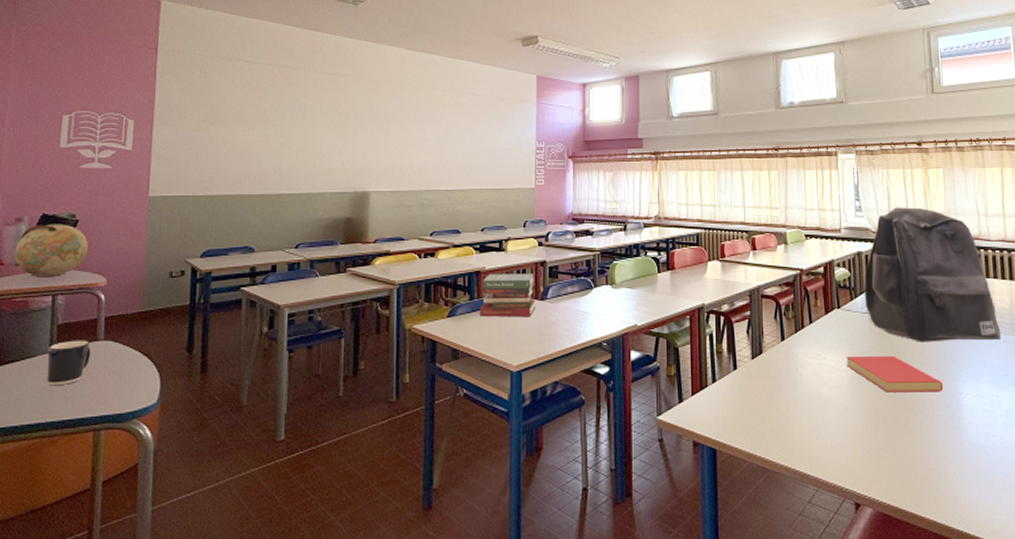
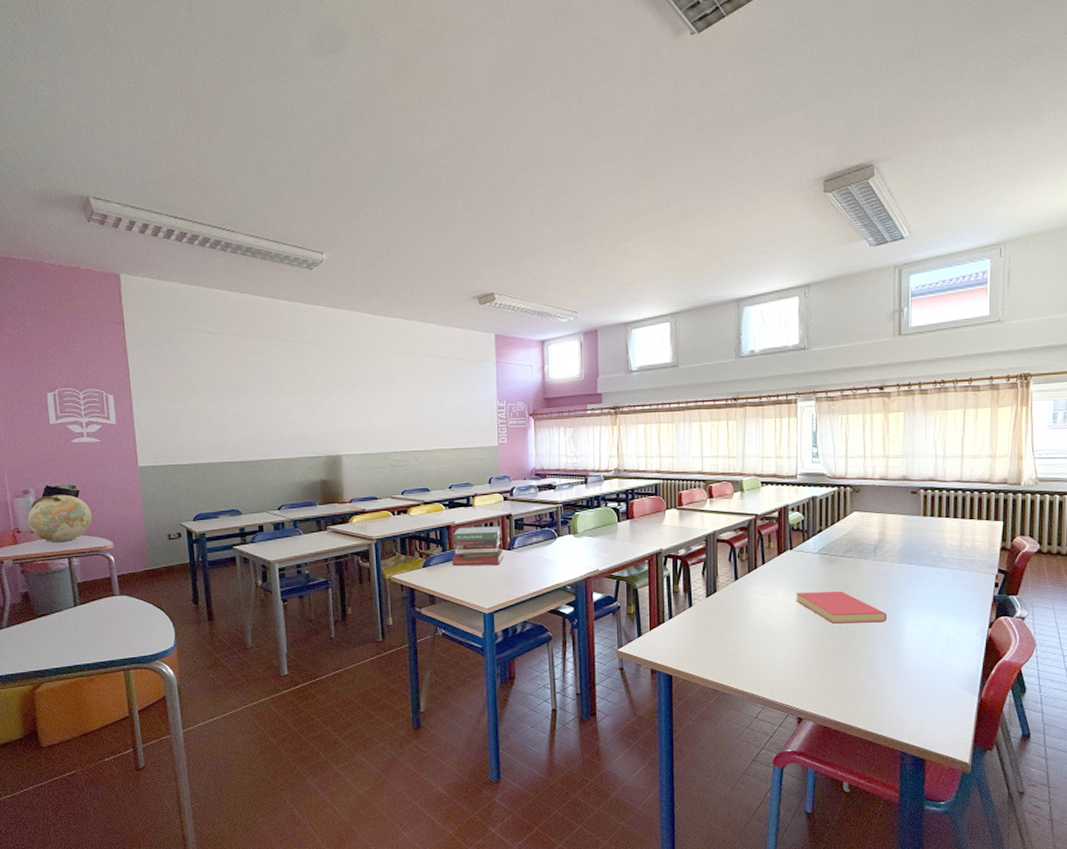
mug: present [46,340,91,386] -> none [73,595,110,635]
backpack: present [864,207,1002,342] -> none [816,451,948,579]

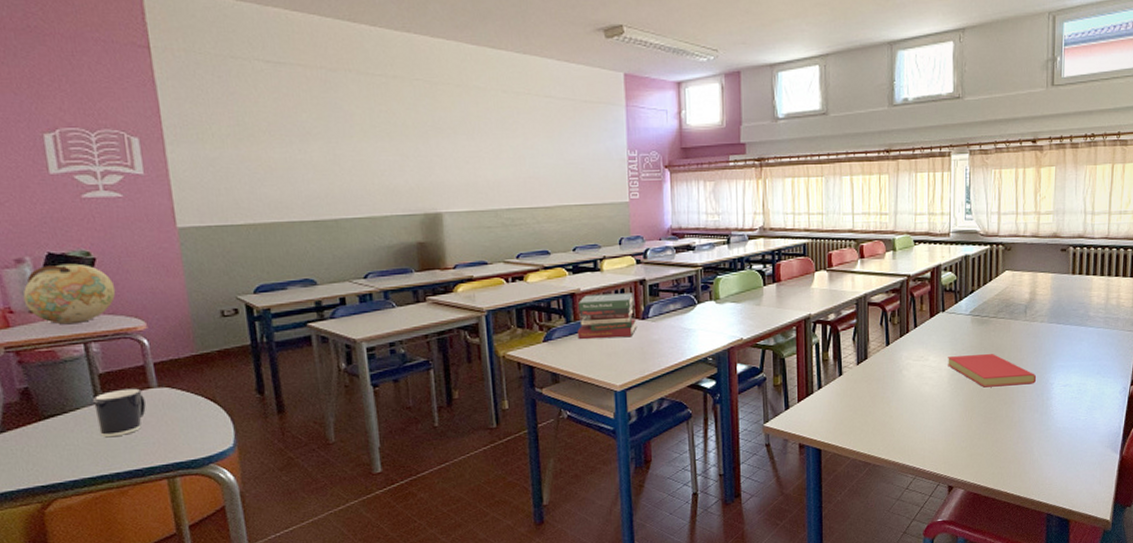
mug: none [73,595,110,635] -> present [93,388,146,438]

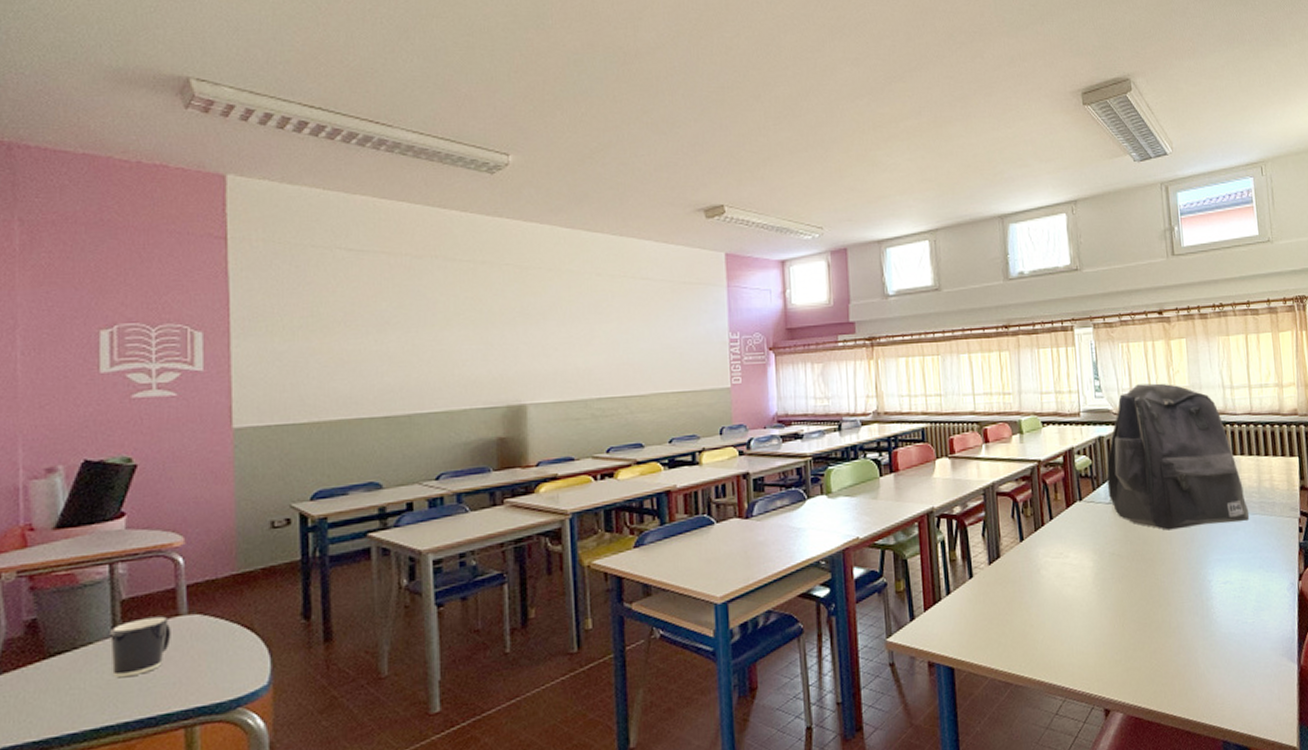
globe: present [23,263,116,325] -> none [48,471,155,543]
books: present [577,293,637,339] -> none [672,488,740,543]
book: present [948,354,1036,388] -> none [1090,548,1191,588]
backpack: none [969,207,1095,340] -> present [1106,383,1250,531]

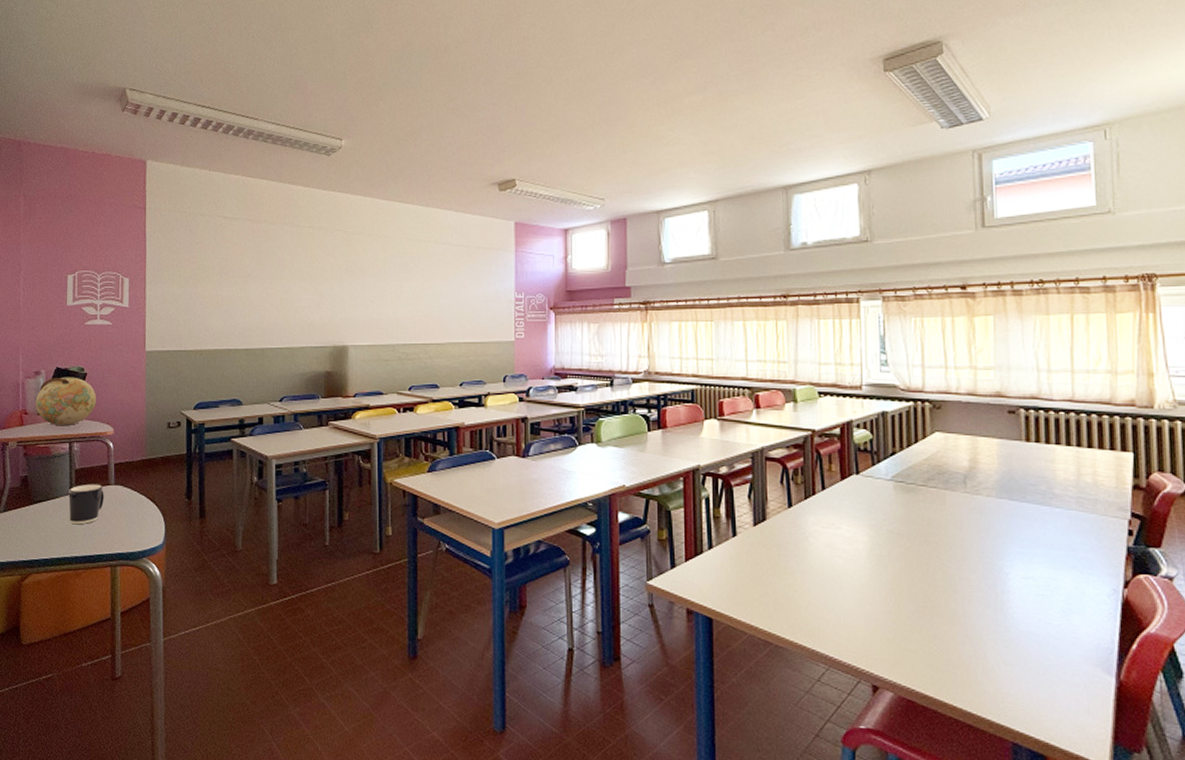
globe: none [48,471,155,543] -> present [35,377,97,426]
backpack: present [1106,383,1250,531] -> none [889,361,1063,516]

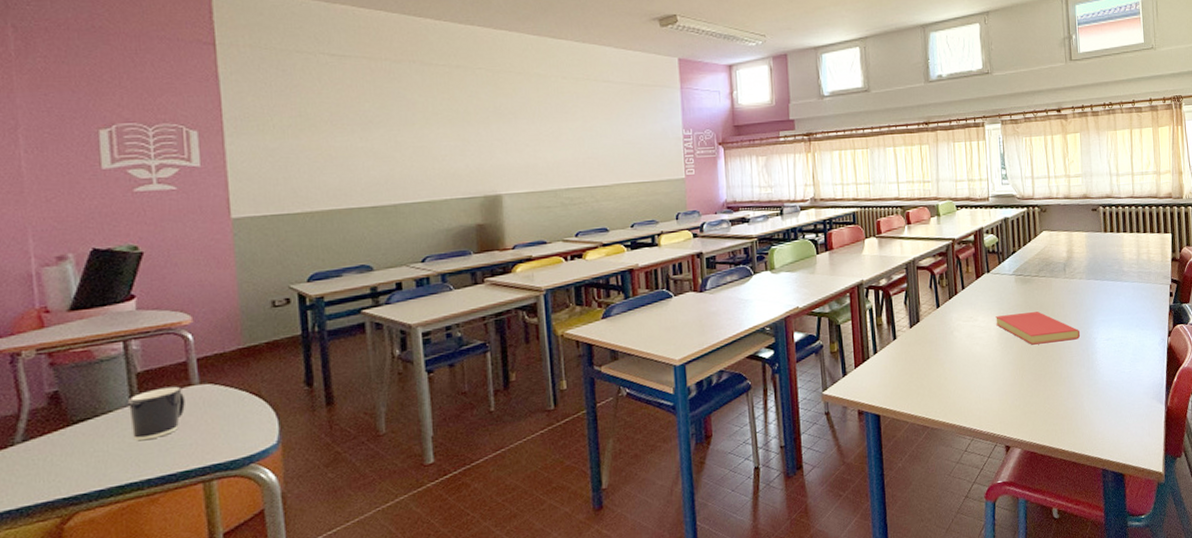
globe: present [35,377,97,426] -> none [62,258,162,323]
book: none [865,527,984,571] -> present [996,311,1080,345]

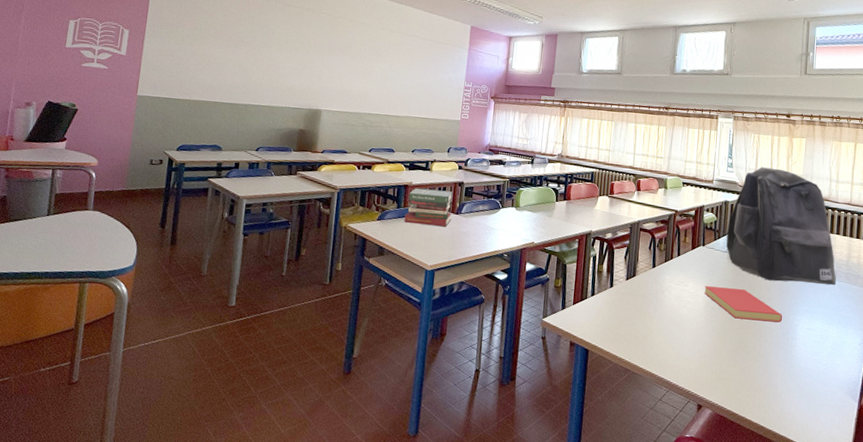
mug: present [128,386,185,441] -> none [43,207,81,244]
books: none [636,266,695,314] -> present [404,188,452,227]
backpack: none [1010,171,1130,297] -> present [726,167,837,286]

